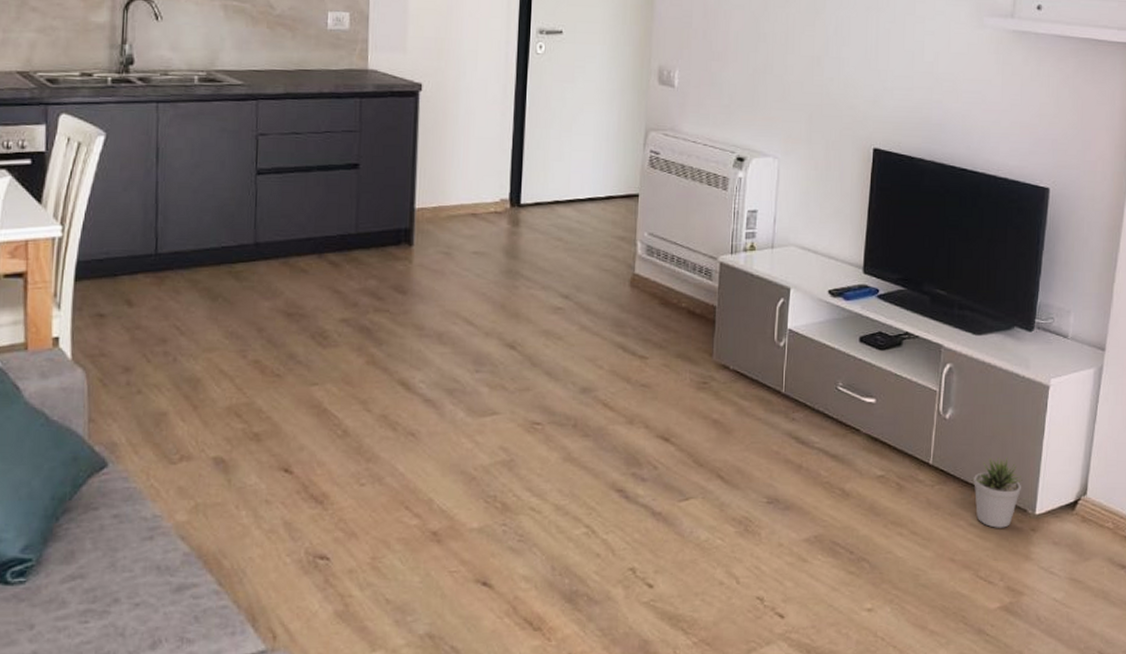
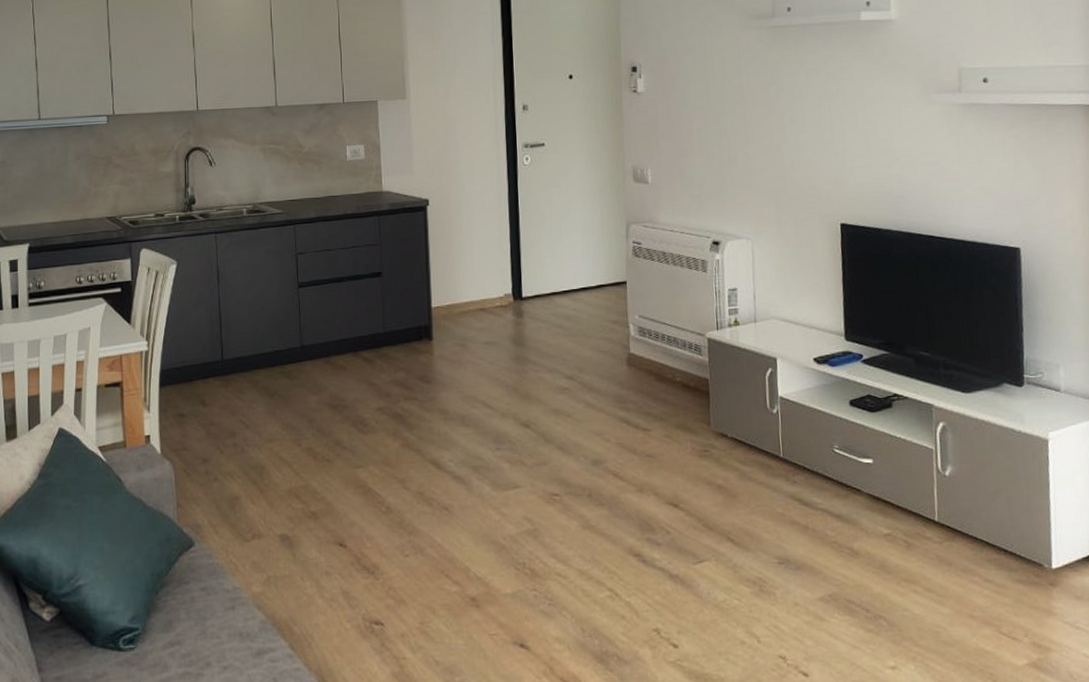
potted plant: present [974,458,1022,528] -> none [982,512,1034,583]

